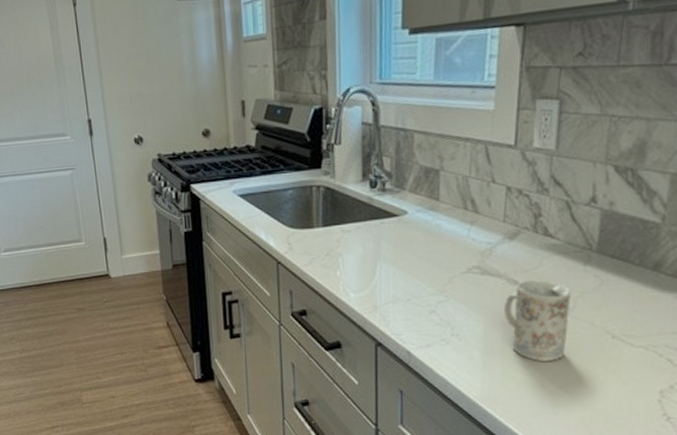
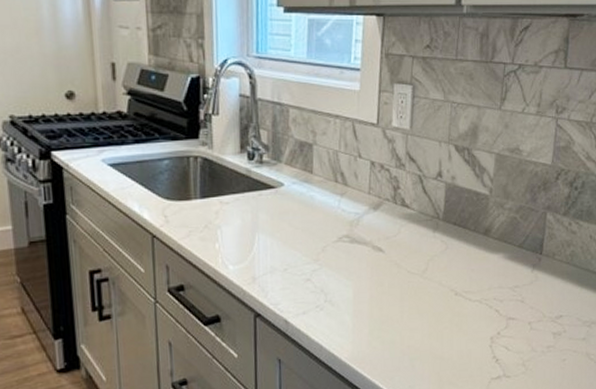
mug: present [503,280,571,362] -> none [369,246,424,321]

